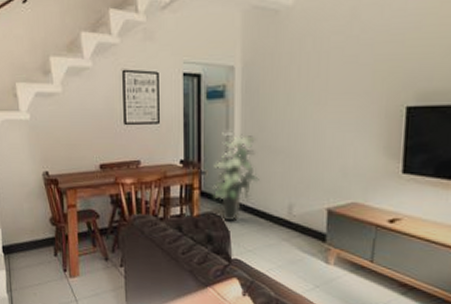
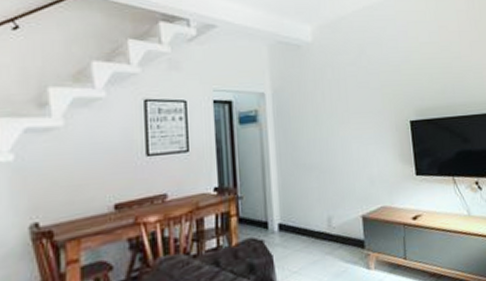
indoor plant: present [212,131,259,222] -> none [251,153,298,245]

